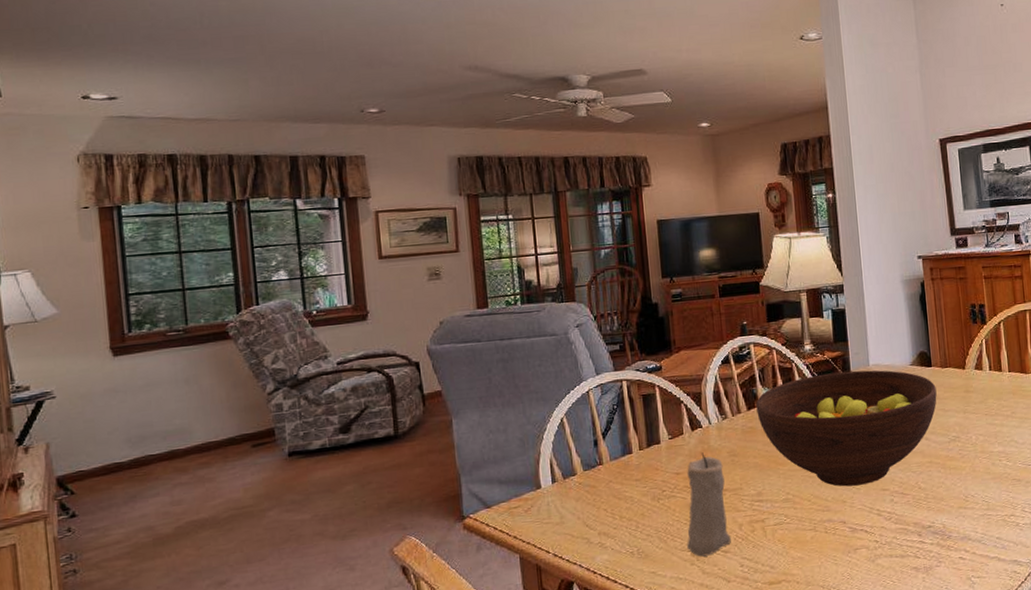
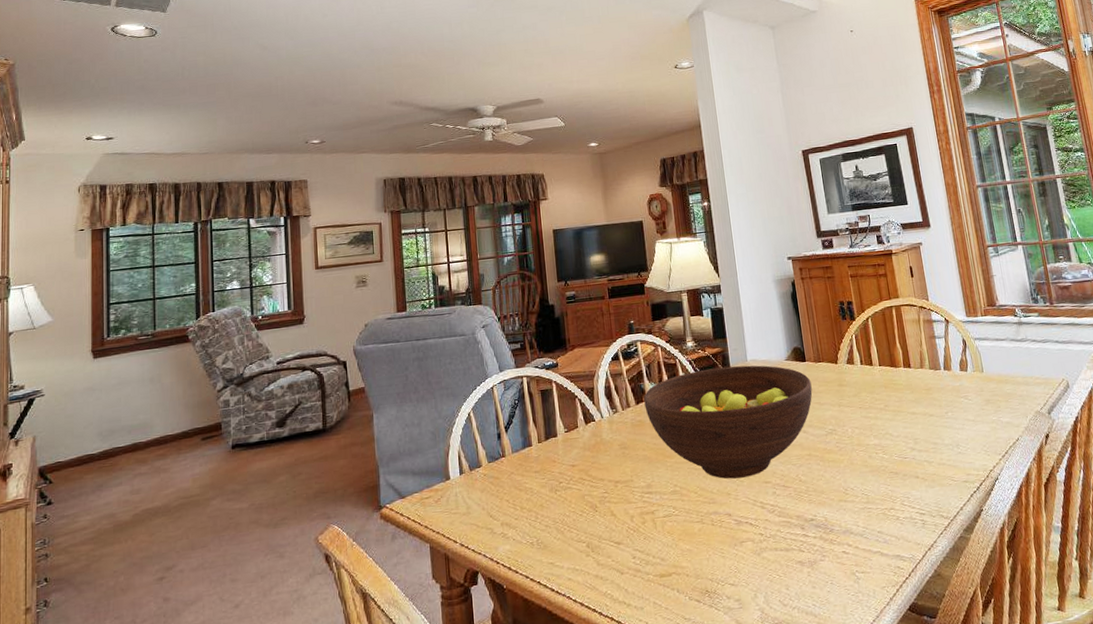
candle: present [687,452,731,557] -> none [582,445,623,548]

